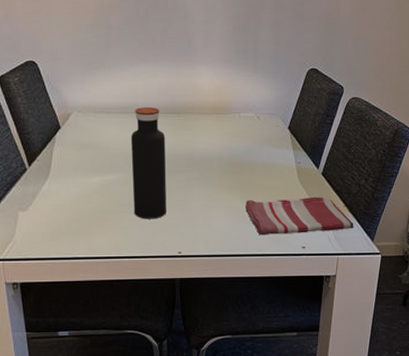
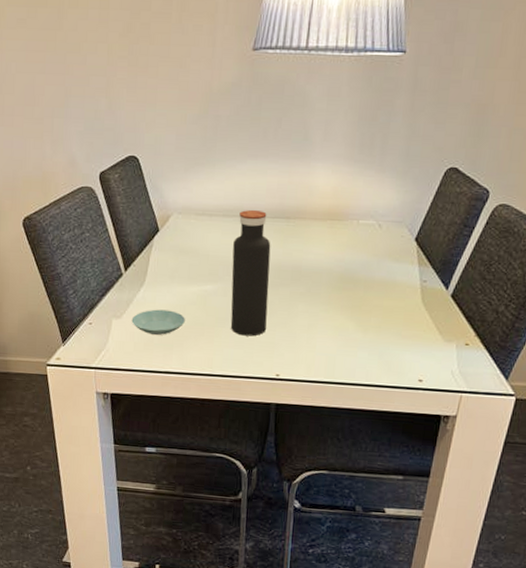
saucer: none [38,200,90,224] -> present [131,309,185,335]
dish towel: present [245,197,354,236] -> none [355,321,485,364]

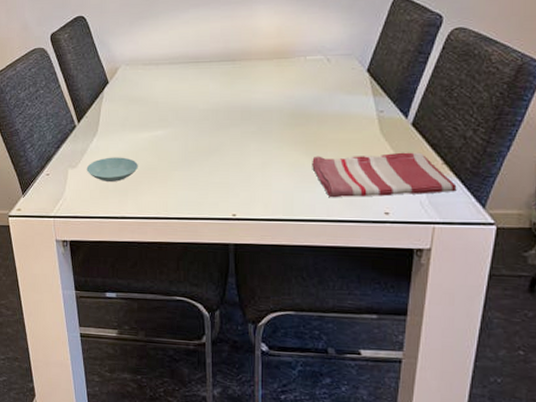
water bottle: present [230,210,271,337] -> none [181,56,219,178]
dish towel: none [355,321,485,364] -> present [312,152,457,198]

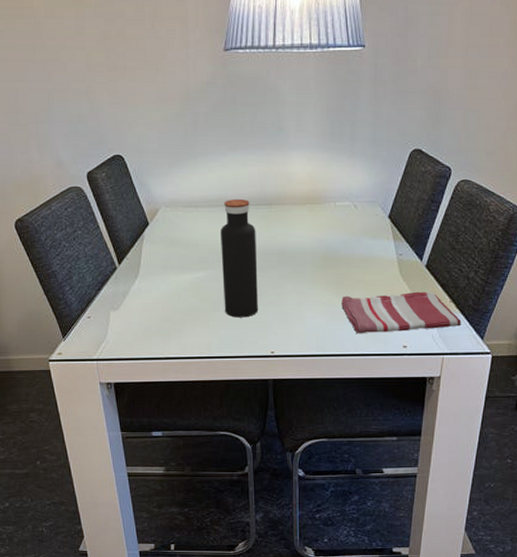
saucer: present [86,157,138,182] -> none [129,299,181,323]
water bottle: none [181,56,219,178] -> present [221,199,258,318]

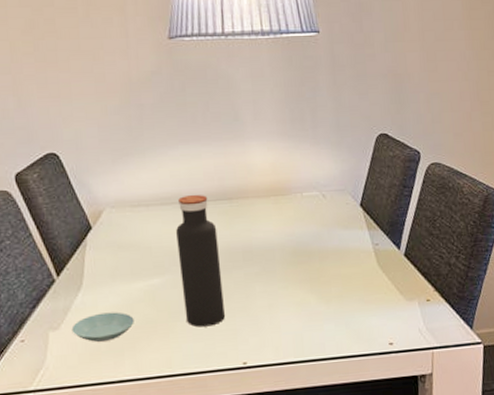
saucer: none [129,299,181,323] -> present [71,312,134,342]
dish towel: present [341,291,461,334] -> none [317,281,448,334]

